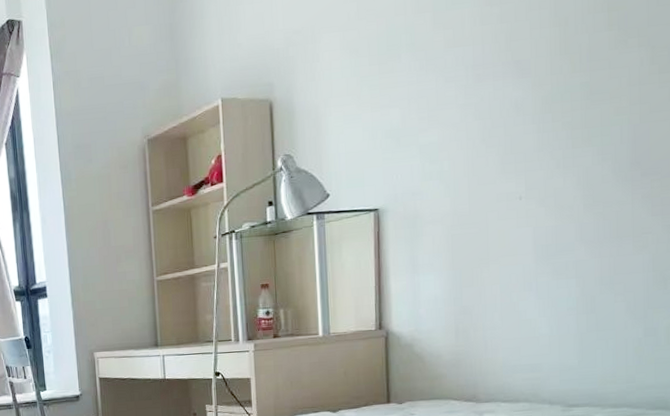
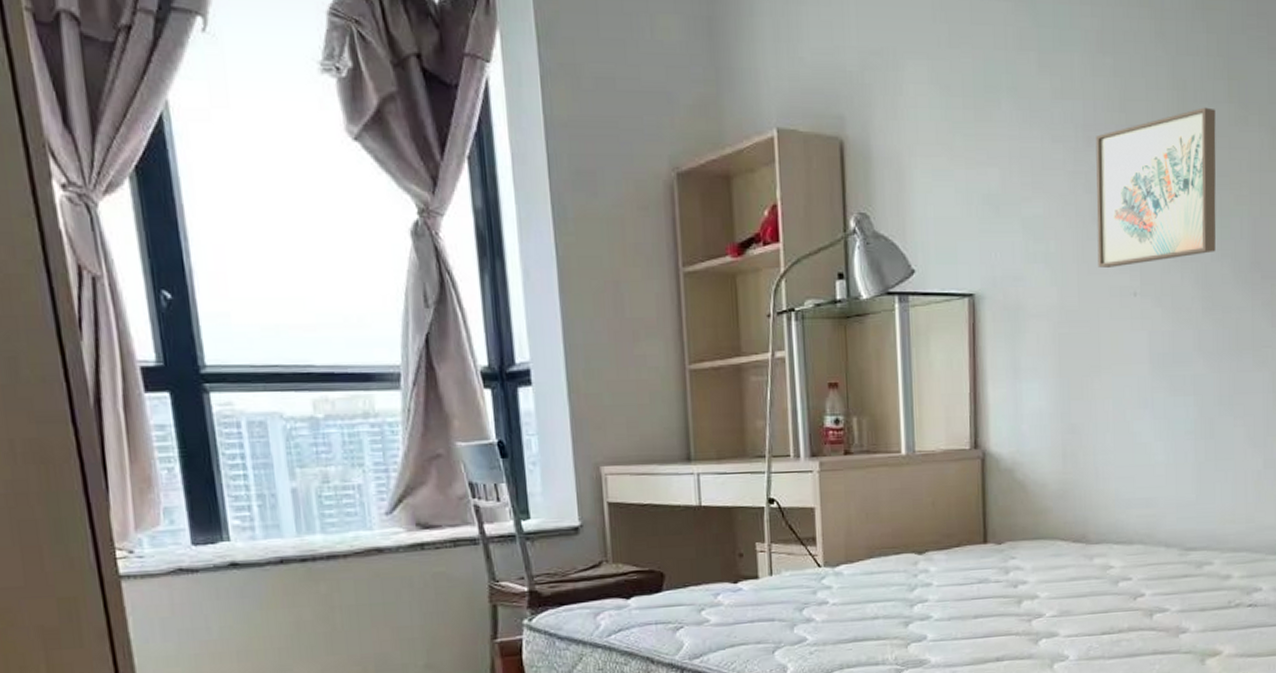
wall art: none [484,37,597,179] -> present [1096,107,1216,268]

